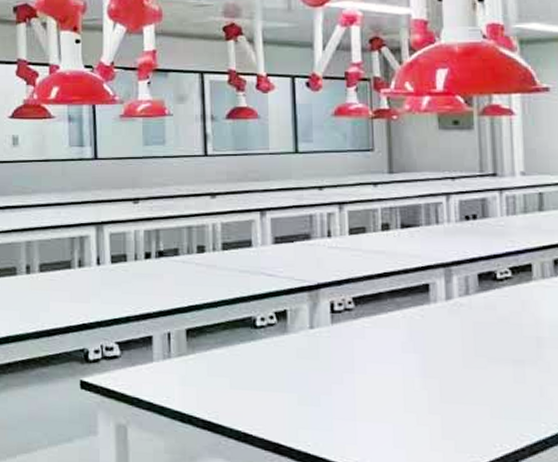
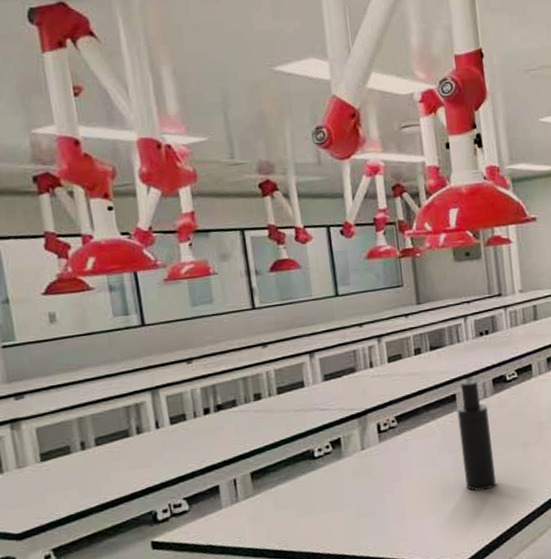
atomizer: none [429,270,474,408] -> present [457,379,496,491]

